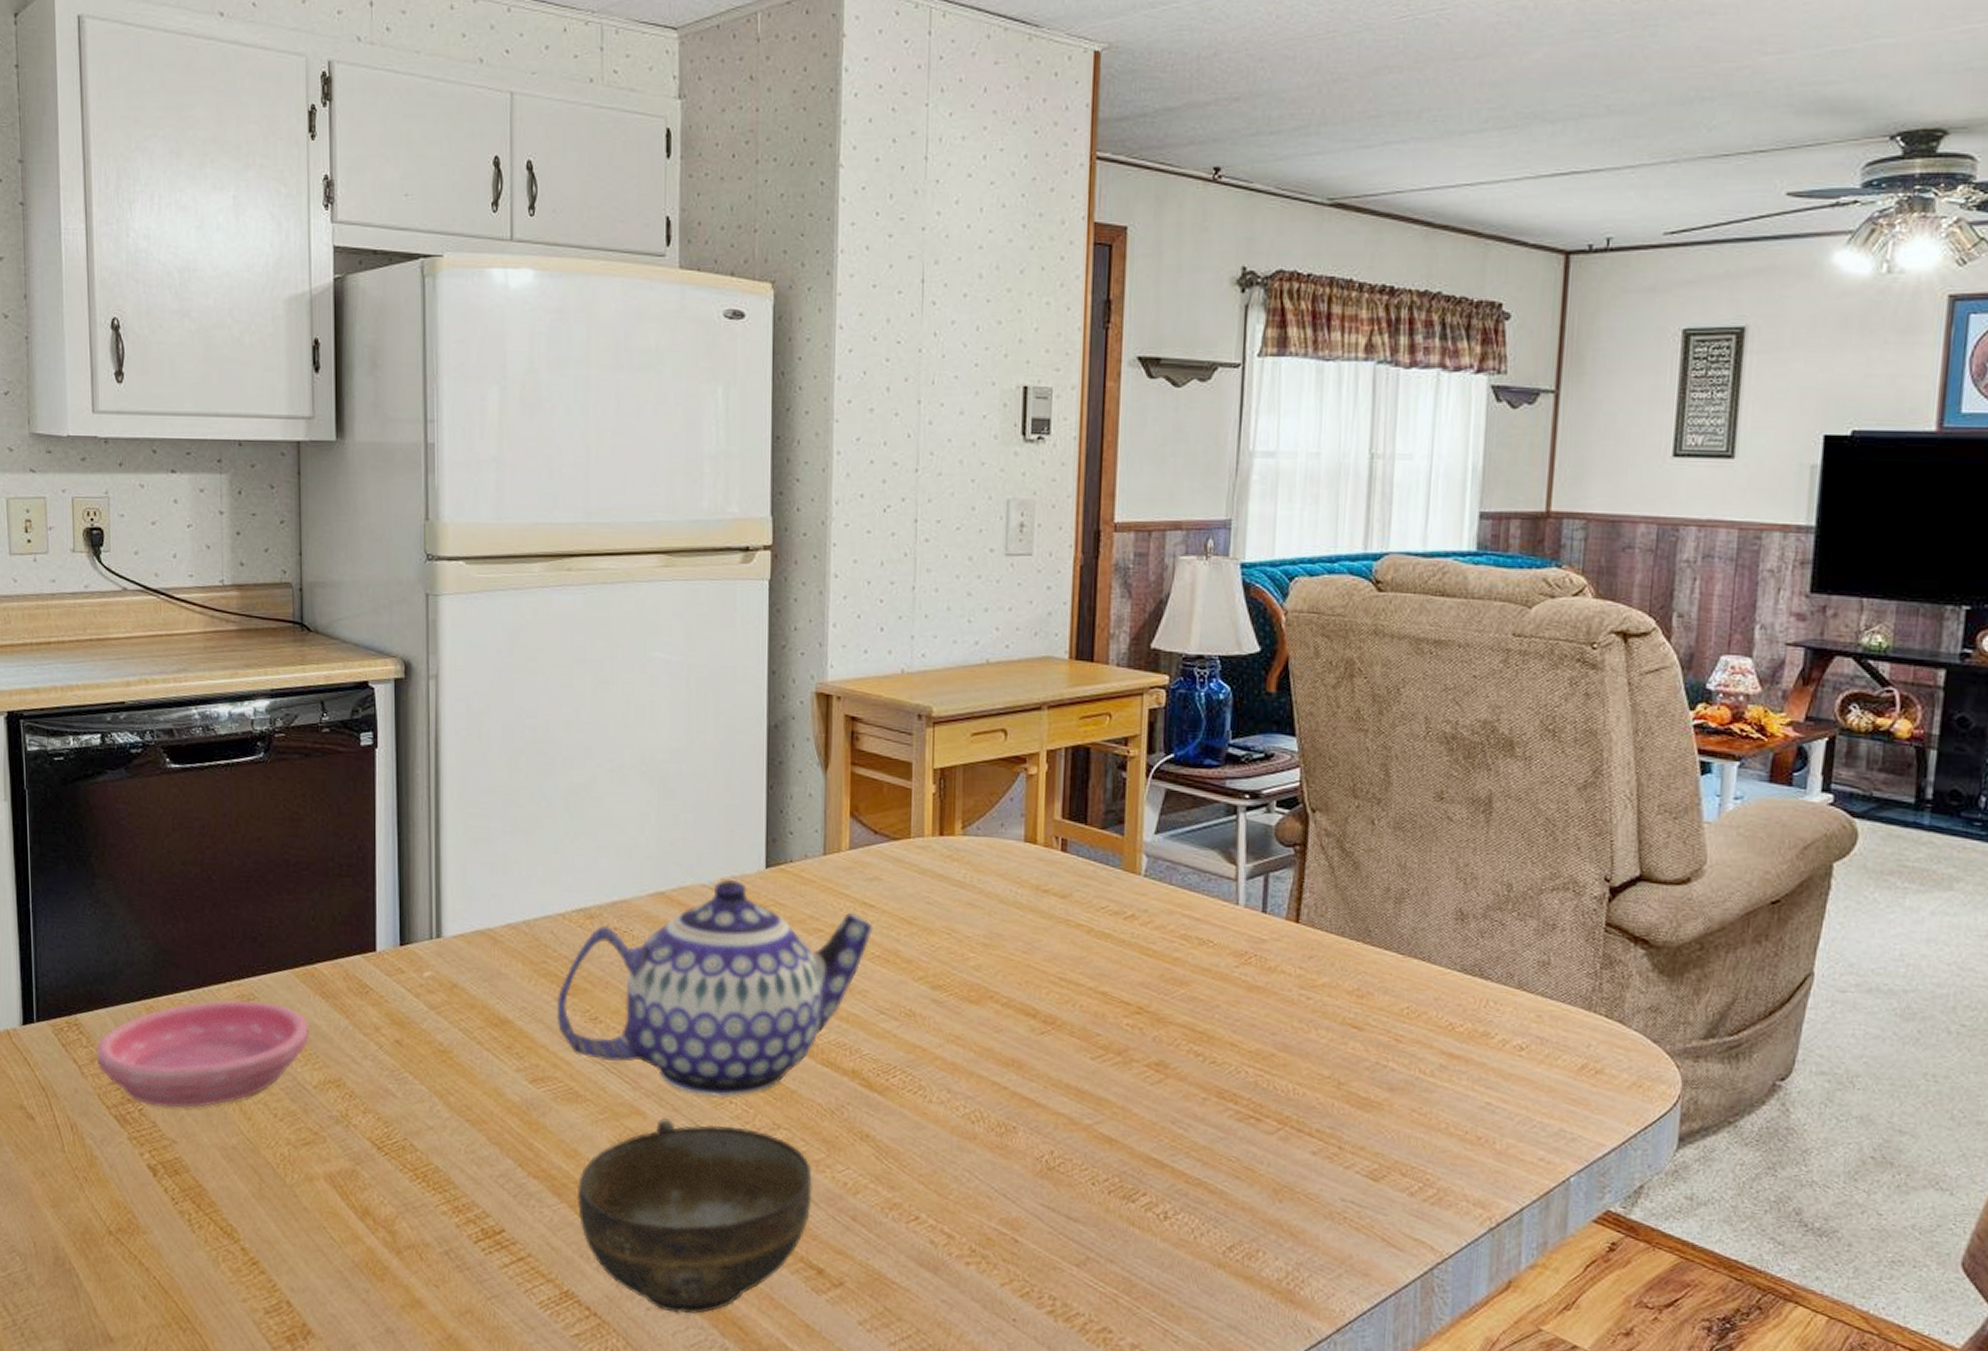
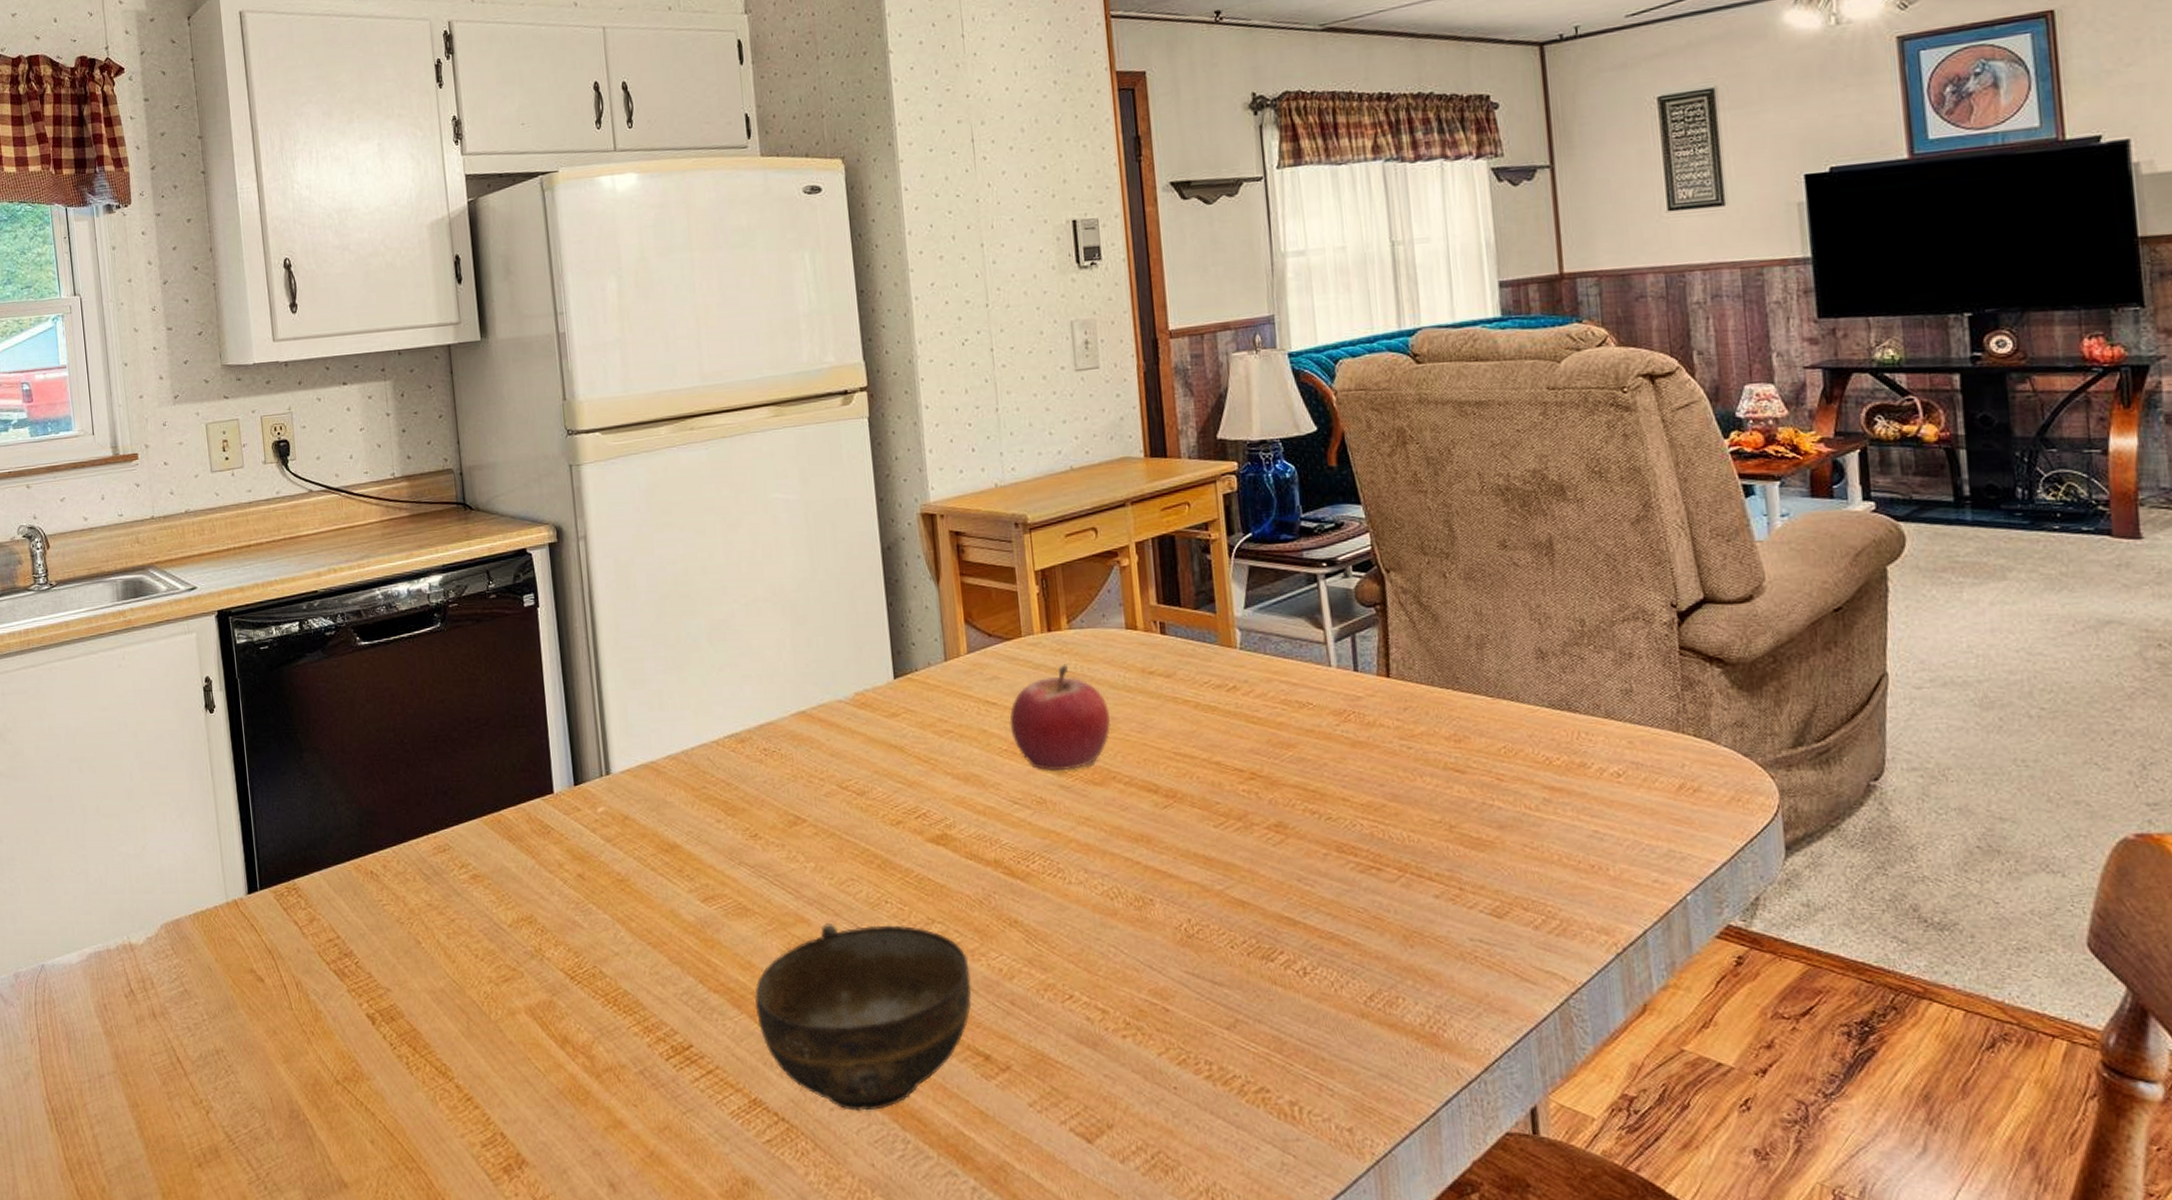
saucer: present [96,1000,309,1108] -> none [314,850,501,958]
teapot: present [556,880,874,1098] -> none [719,693,998,899]
fruit: none [886,871,995,984] -> present [1009,664,1110,770]

